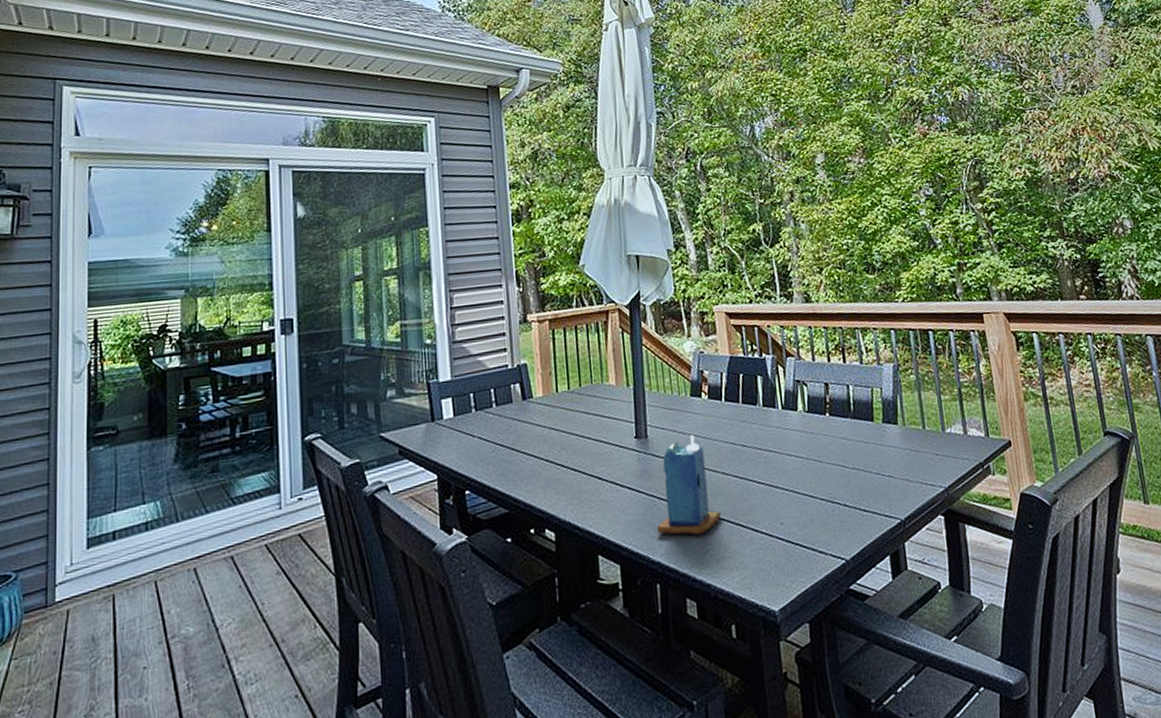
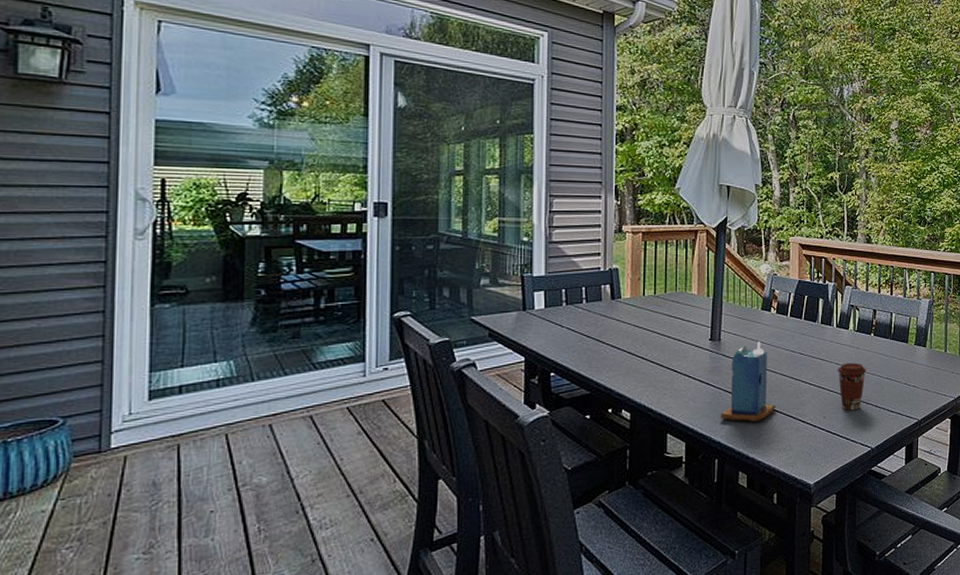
coffee cup: none [789,451,827,514] -> present [837,362,867,411]

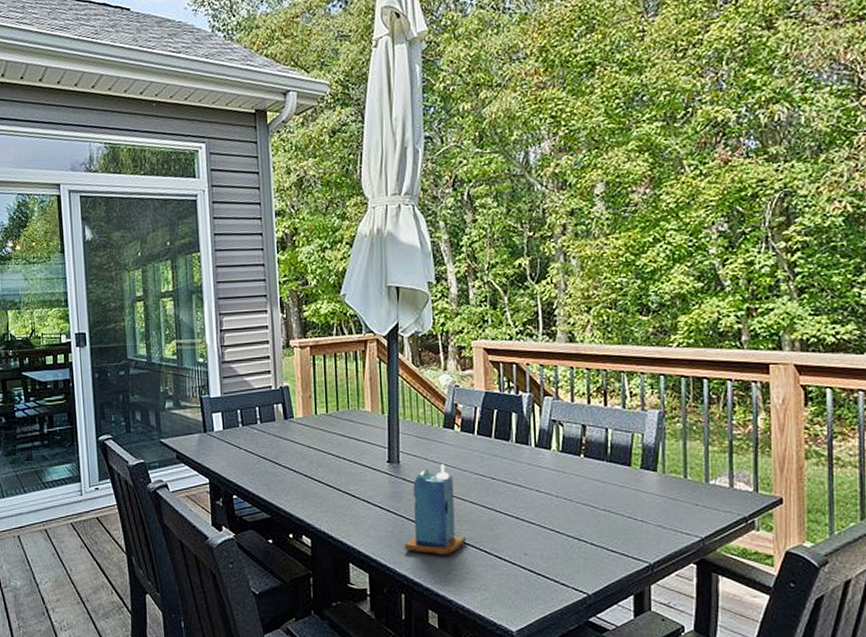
coffee cup: present [837,362,867,411] -> none [538,490,577,548]

